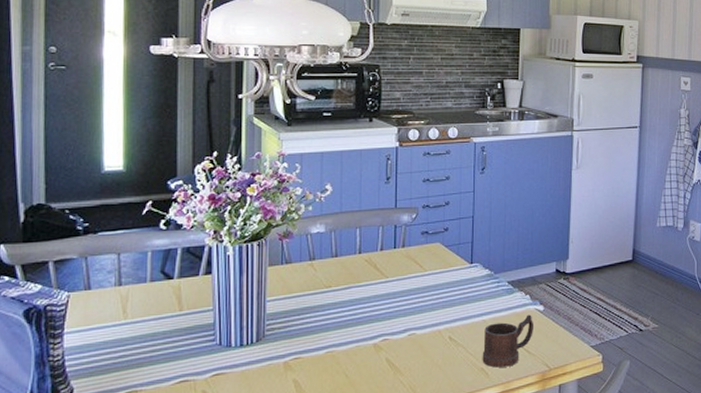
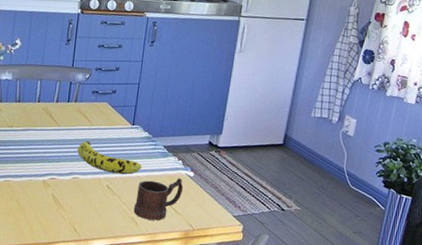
fruit: none [410,290,487,322] -> present [77,141,143,175]

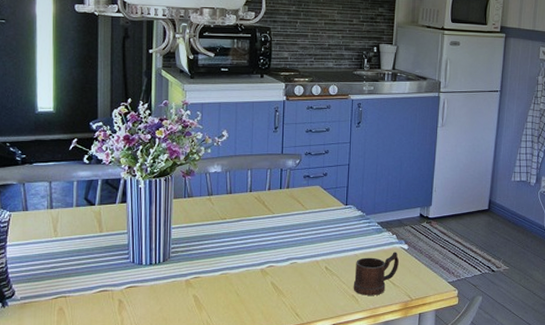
fruit: present [77,141,143,175] -> none [293,226,359,255]

